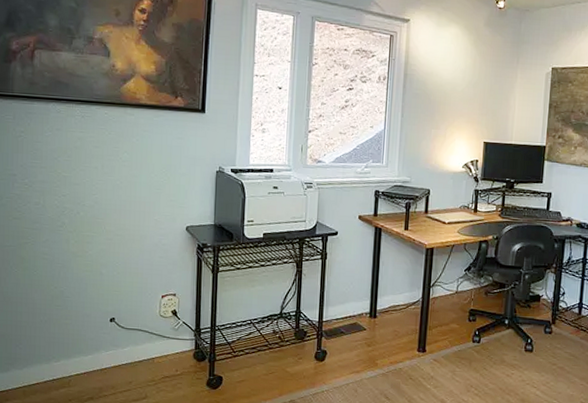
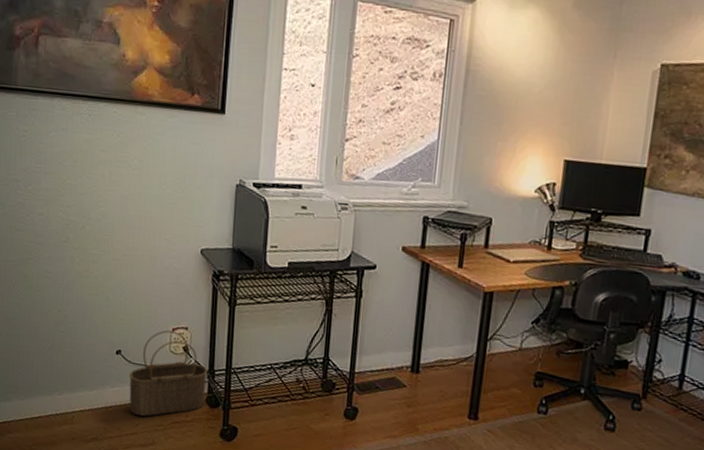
wicker basket: none [122,297,195,374] -> present [128,330,208,417]

